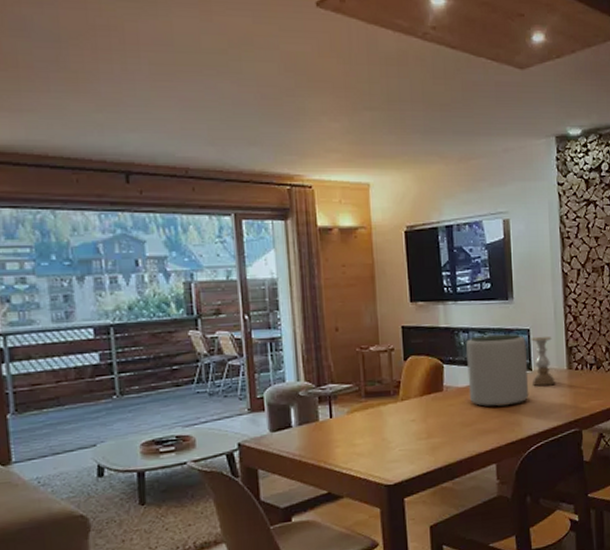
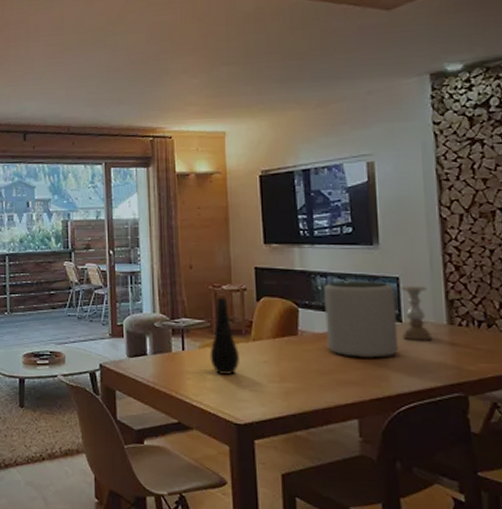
bottle: none [358,355,388,438] -> present [210,294,239,375]

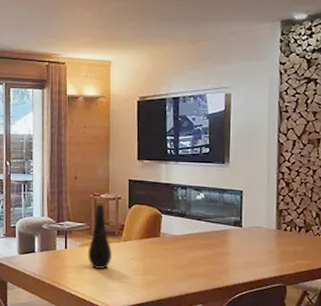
plant pot: present [324,279,399,358] -> none [182,192,238,256]
candle holder: present [401,285,432,341] -> none [242,197,263,243]

